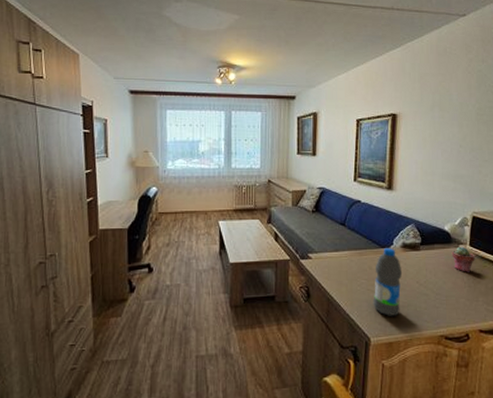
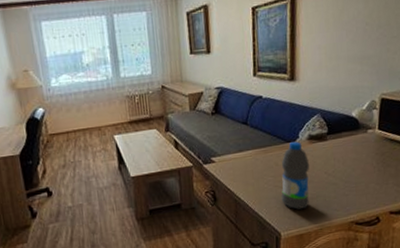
potted succulent: present [451,247,475,272] -> none [360,132,385,157]

